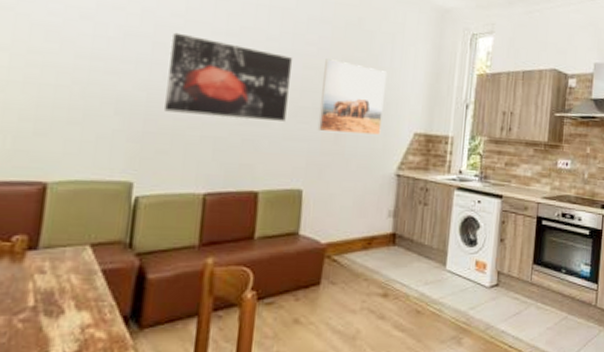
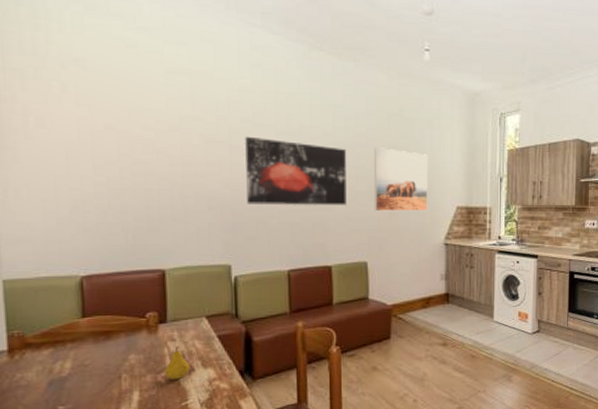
fruit: none [23,281,59,325] -> present [164,347,190,380]

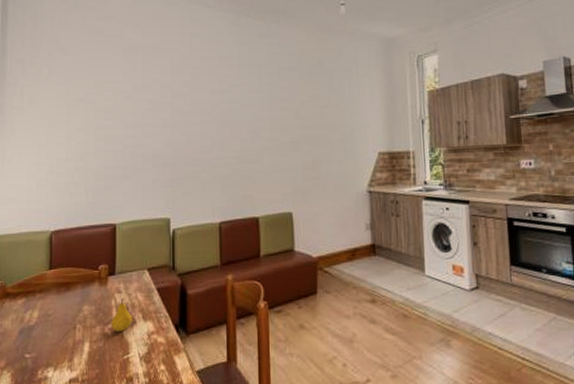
wall art: present [245,136,347,205] -> none [184,98,272,160]
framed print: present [374,148,428,212] -> none [297,99,350,162]

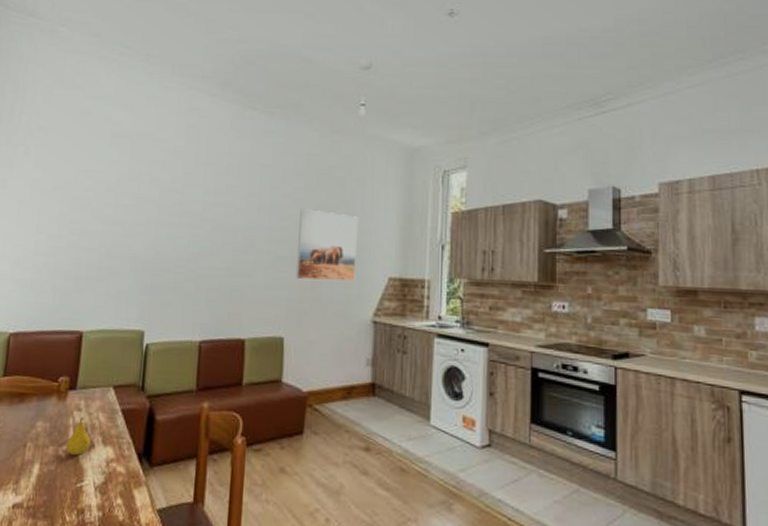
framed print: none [297,99,350,162] -> present [295,209,358,281]

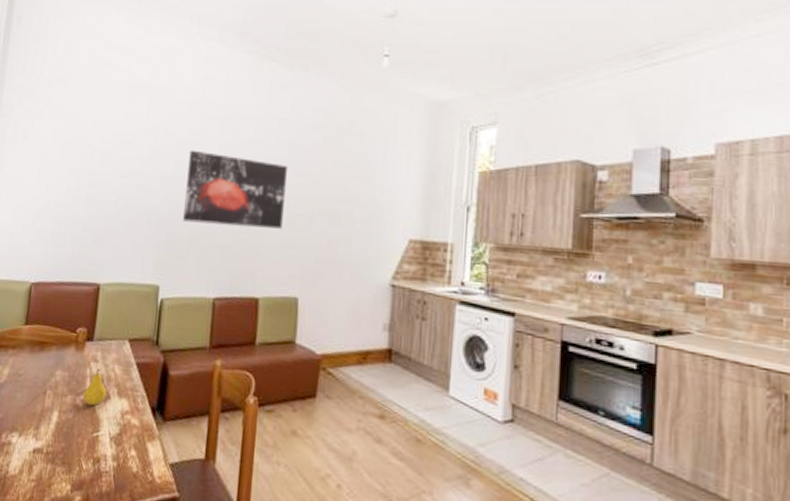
wall art: none [168,196,272,271] -> present [183,150,289,229]
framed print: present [295,209,358,281] -> none [311,165,378,242]

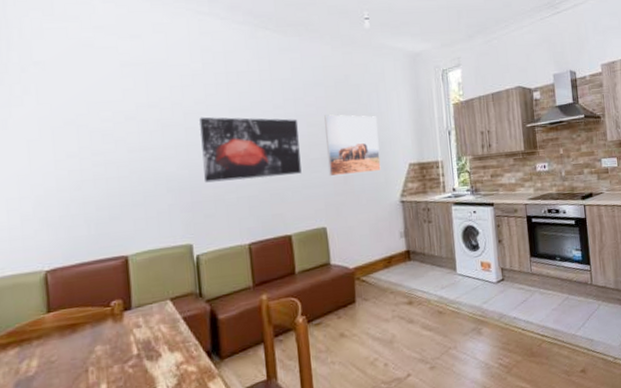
fruit: present [83,369,107,406] -> none [131,333,157,369]
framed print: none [311,165,378,242] -> present [324,114,381,177]

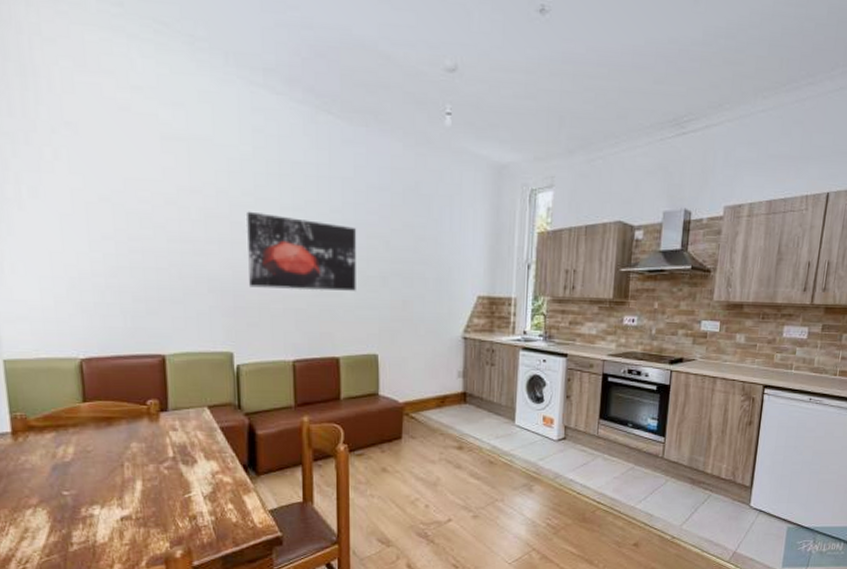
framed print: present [324,114,381,177] -> none [386,227,446,300]

